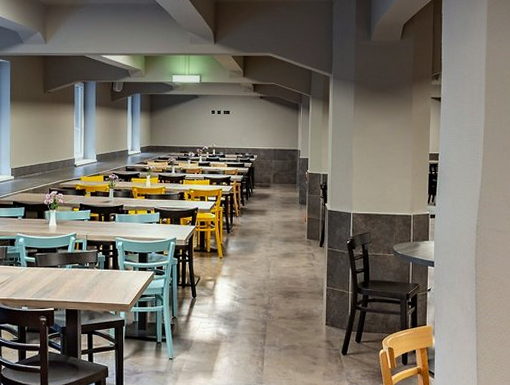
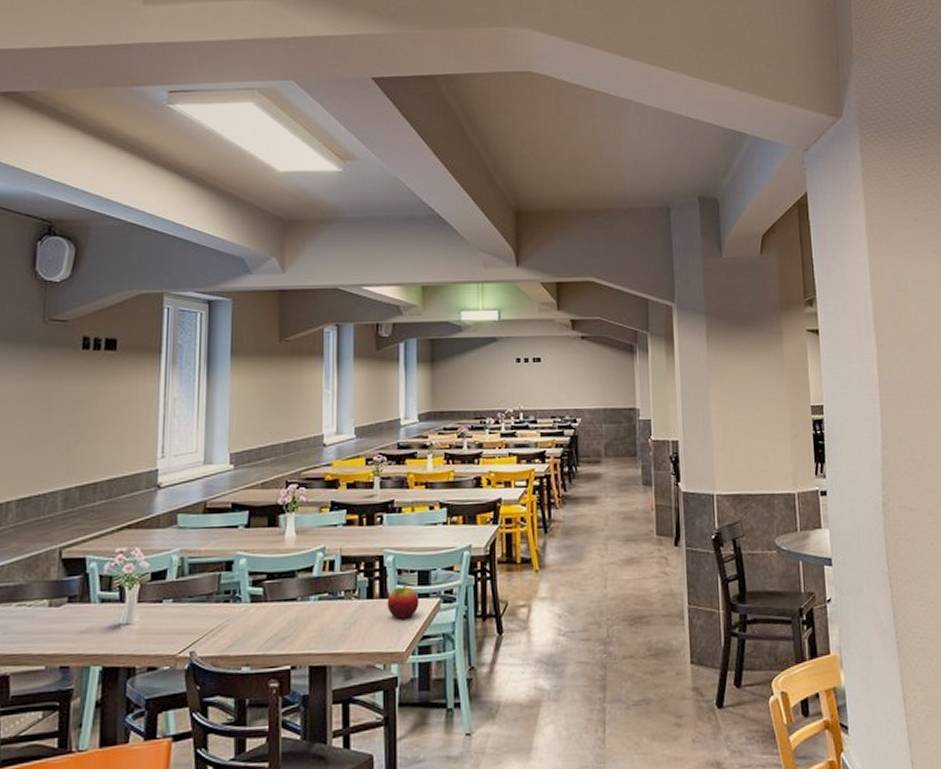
fruit: none [117,261,140,283] -> present [387,585,419,619]

